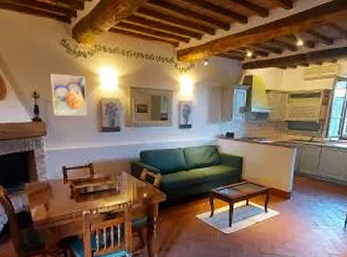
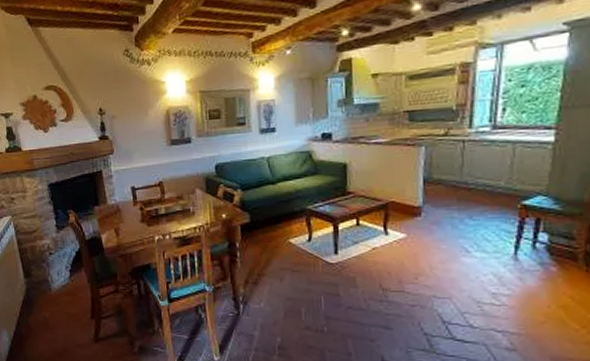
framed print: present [51,73,88,116] -> none [115,86,155,132]

